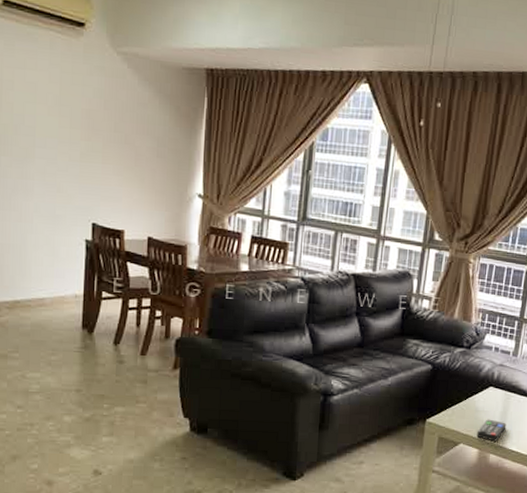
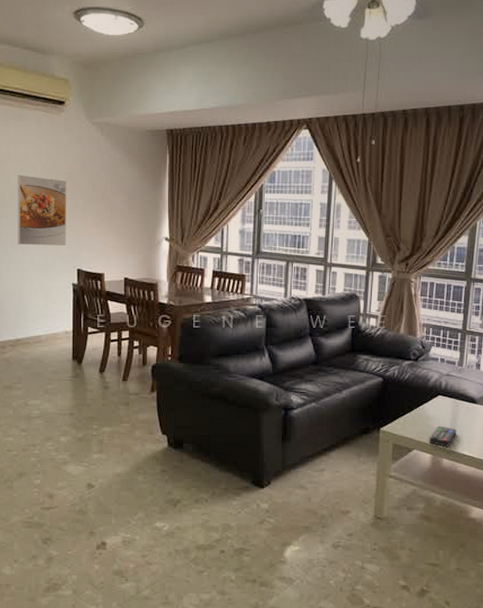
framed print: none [20,106,84,195] -> present [17,175,67,246]

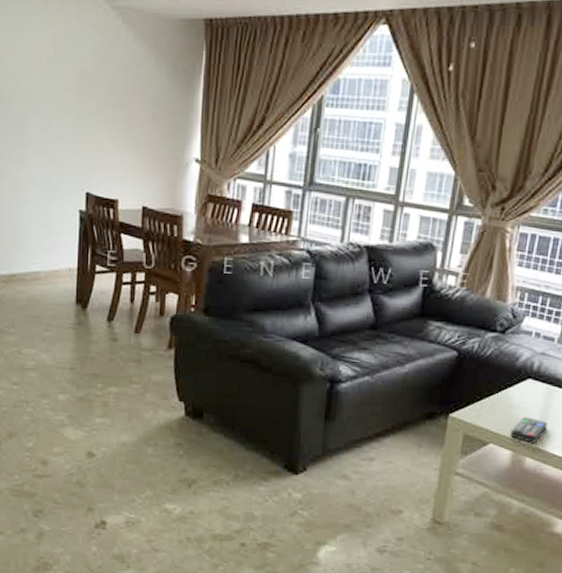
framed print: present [17,175,67,246] -> none [15,70,78,162]

